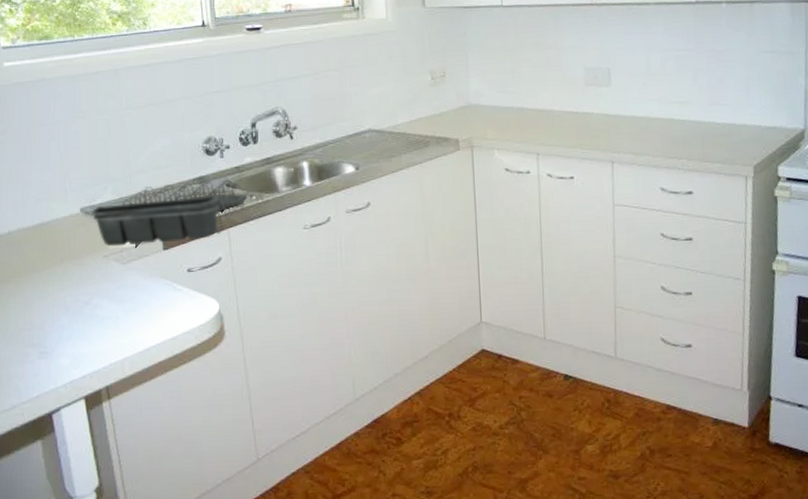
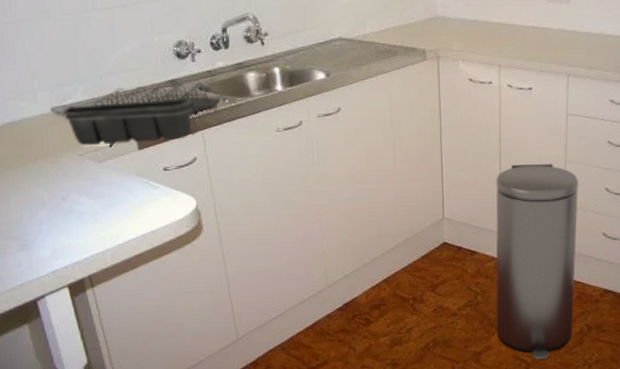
pedal bin: none [538,260,633,491] -> present [496,164,579,360]

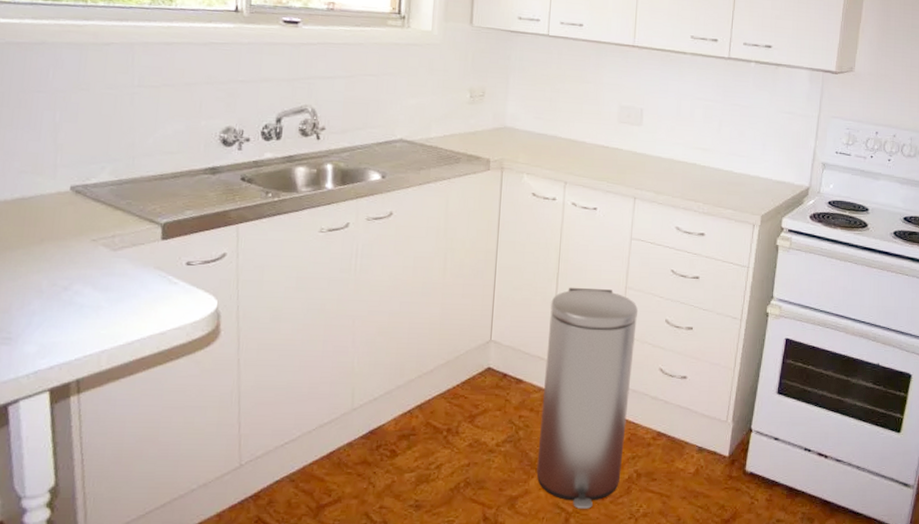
dish rack: present [62,83,222,146] -> none [82,171,265,233]

